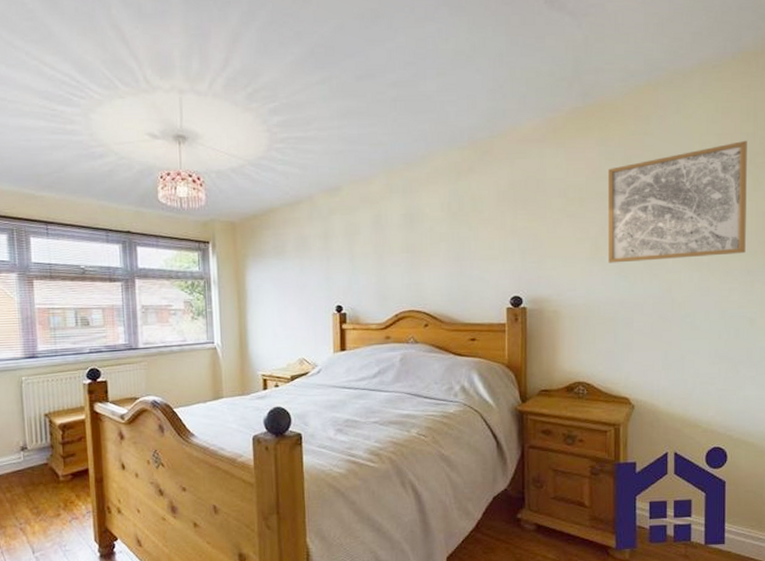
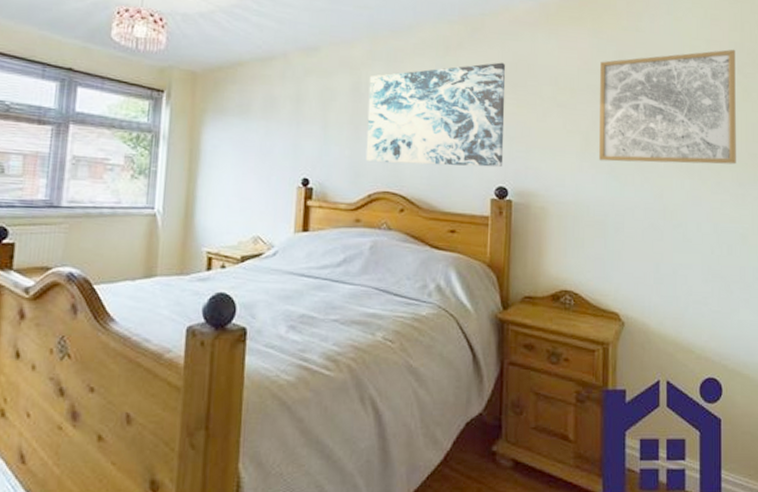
wall art: none [388,181,517,286] -> present [365,62,506,168]

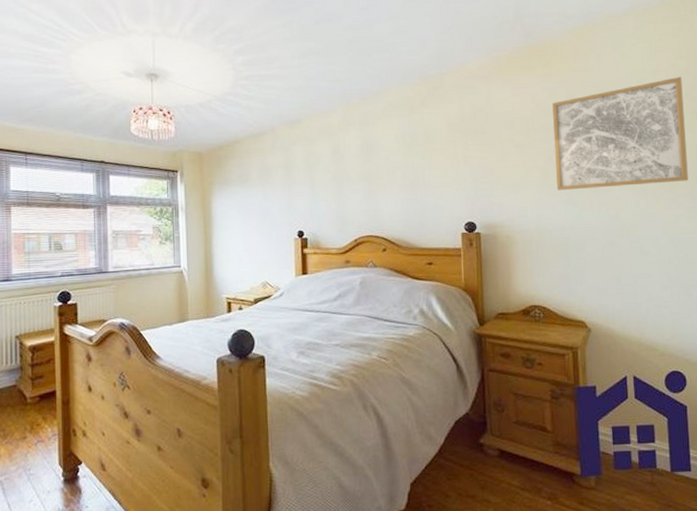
wall art: present [365,62,506,168] -> none [346,114,470,212]

